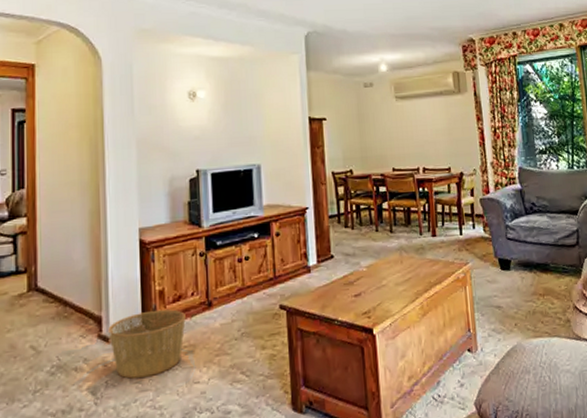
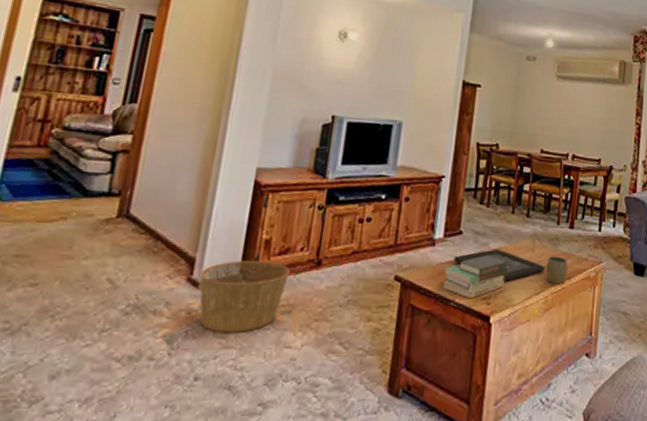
books: none [324,273,382,316] -> present [443,255,509,299]
decorative tray: none [330,266,417,296] -> present [454,248,546,283]
mug: none [416,264,438,290] -> present [545,256,568,284]

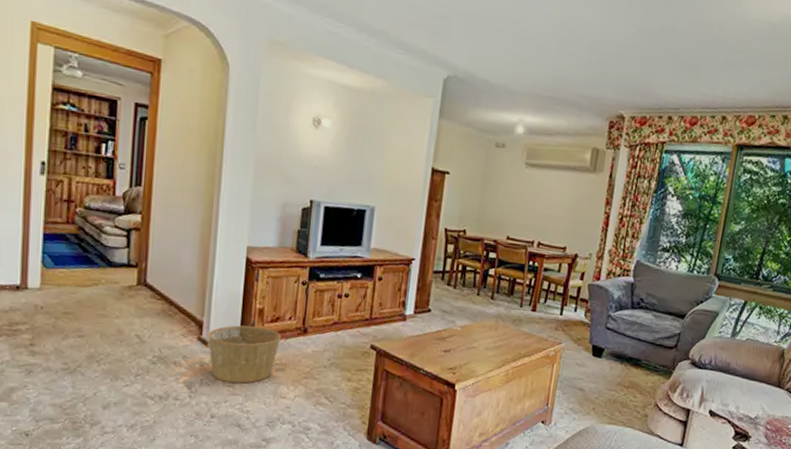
books: present [443,255,509,299] -> none [413,331,473,369]
decorative tray: present [454,248,546,283] -> none [423,326,508,356]
mug: present [545,256,568,284] -> none [507,335,529,360]

